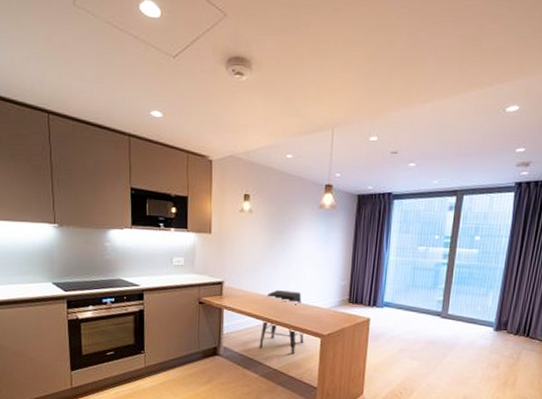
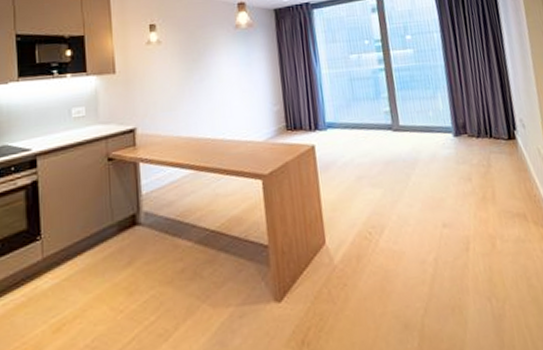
stool: present [259,290,304,354] -> none [188,126,243,206]

